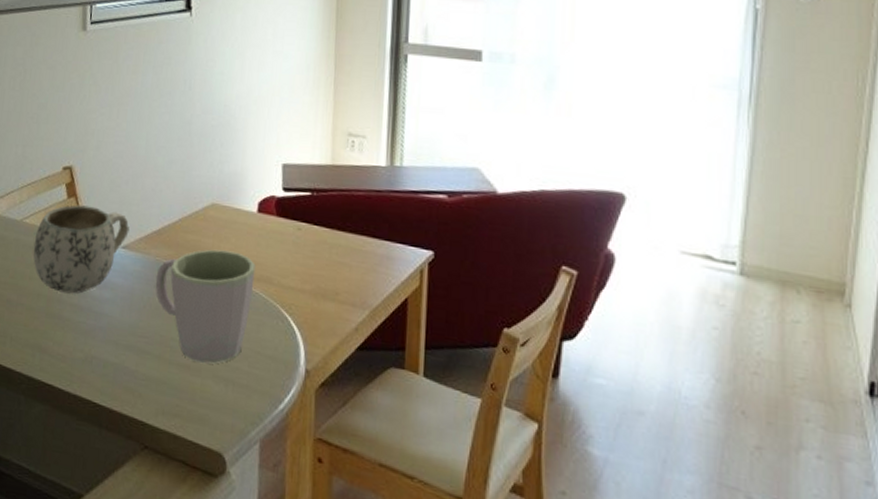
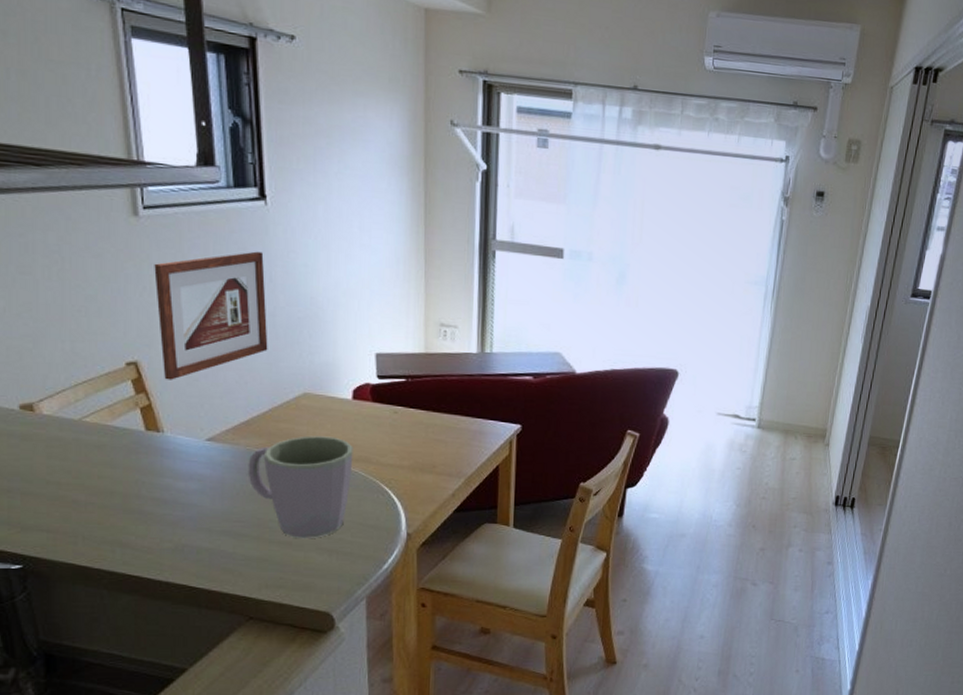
mug: present [33,205,130,294] -> none [99,400,213,489]
picture frame: none [92,60,186,186] -> present [154,251,268,380]

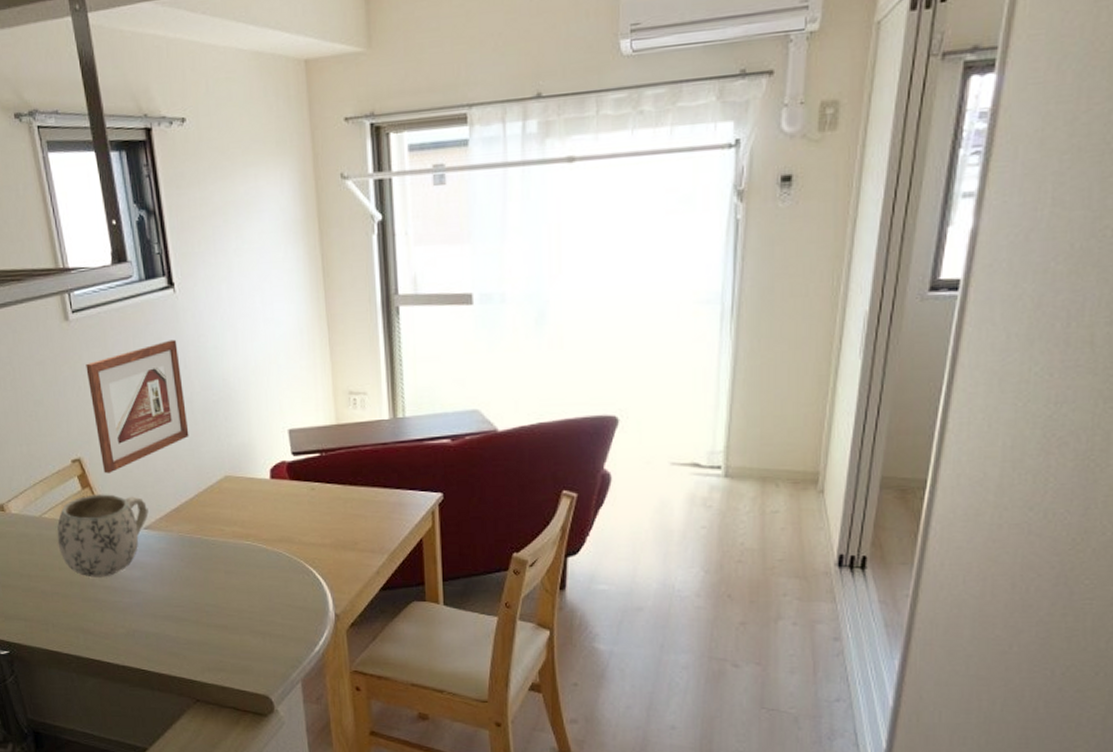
mug: none [99,400,213,489] -> present [57,494,149,578]
mug: present [248,436,353,539] -> none [181,518,277,622]

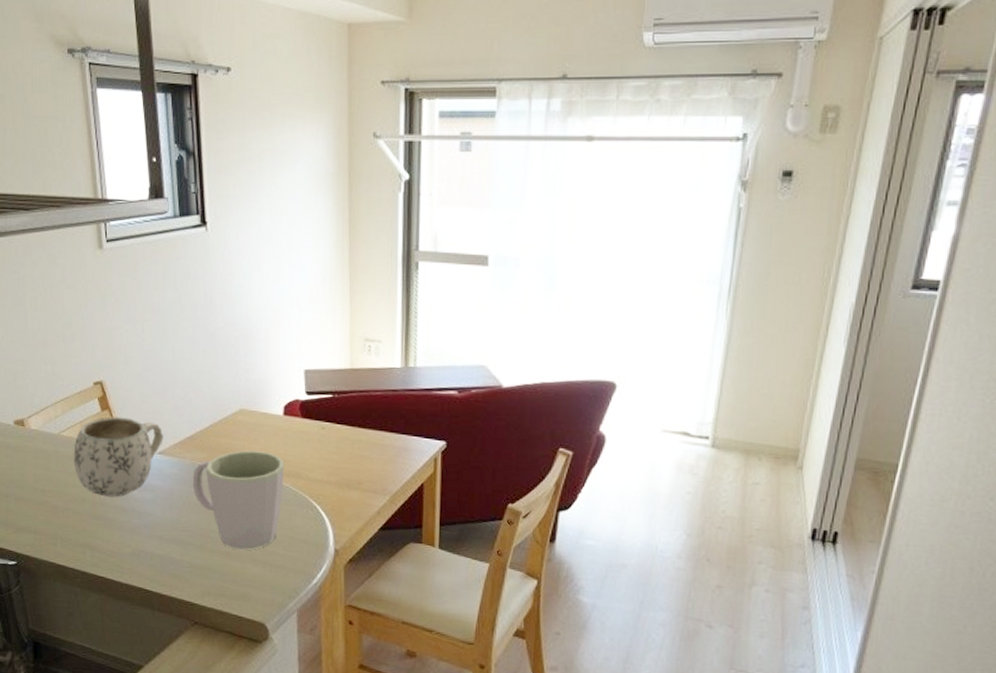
picture frame: present [86,339,189,474] -> none [115,275,209,398]
mug: none [181,518,277,622] -> present [192,450,284,551]

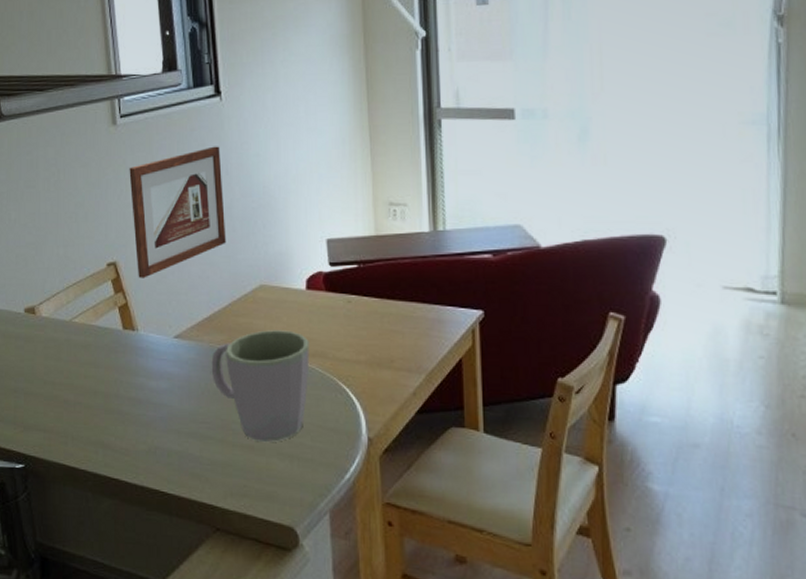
mug: present [73,417,164,498] -> none [85,300,180,388]
picture frame: none [115,275,209,398] -> present [129,146,226,278]

